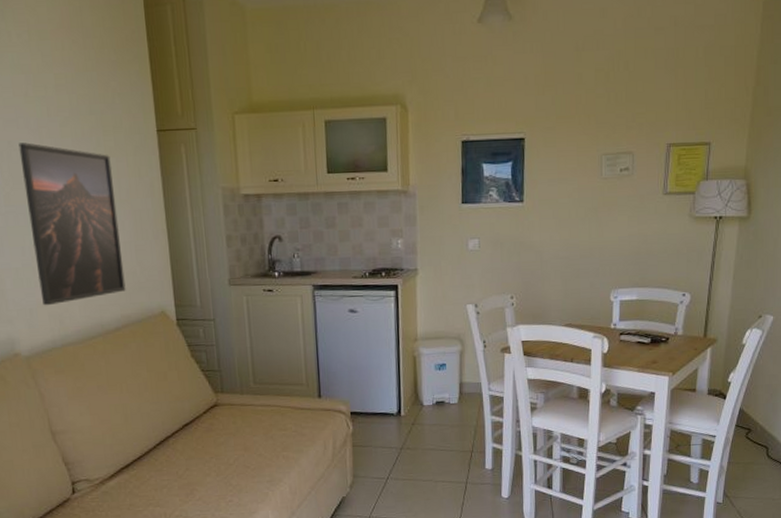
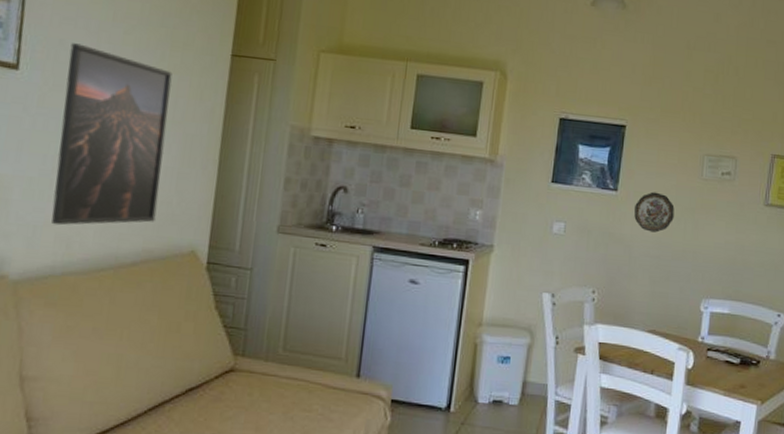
decorative plate: none [541,197,578,236] -> present [634,191,675,233]

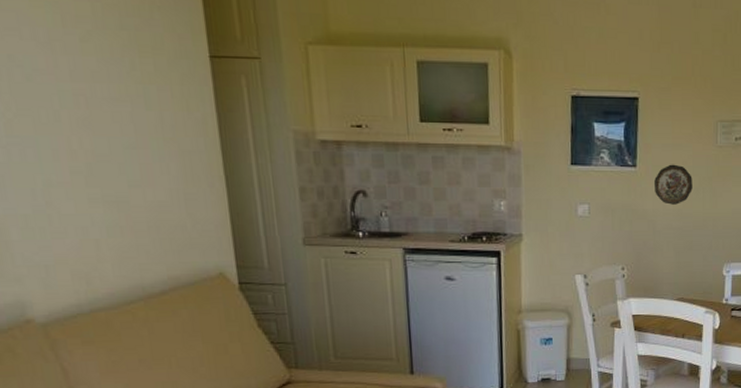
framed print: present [51,43,173,226] -> none [22,58,173,263]

